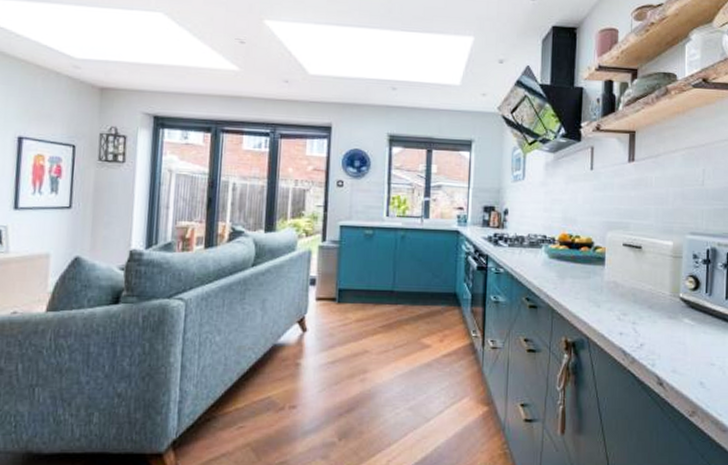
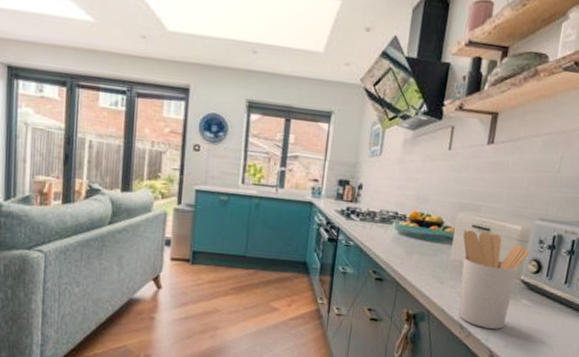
utensil holder: none [614,249,685,353] -> present [458,230,530,329]

